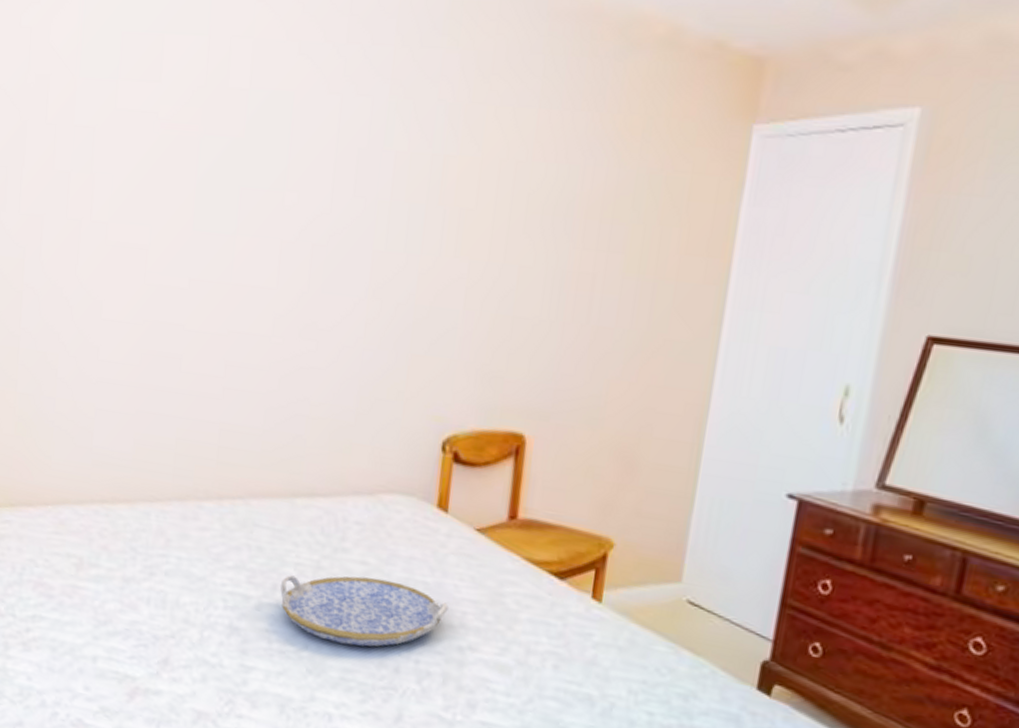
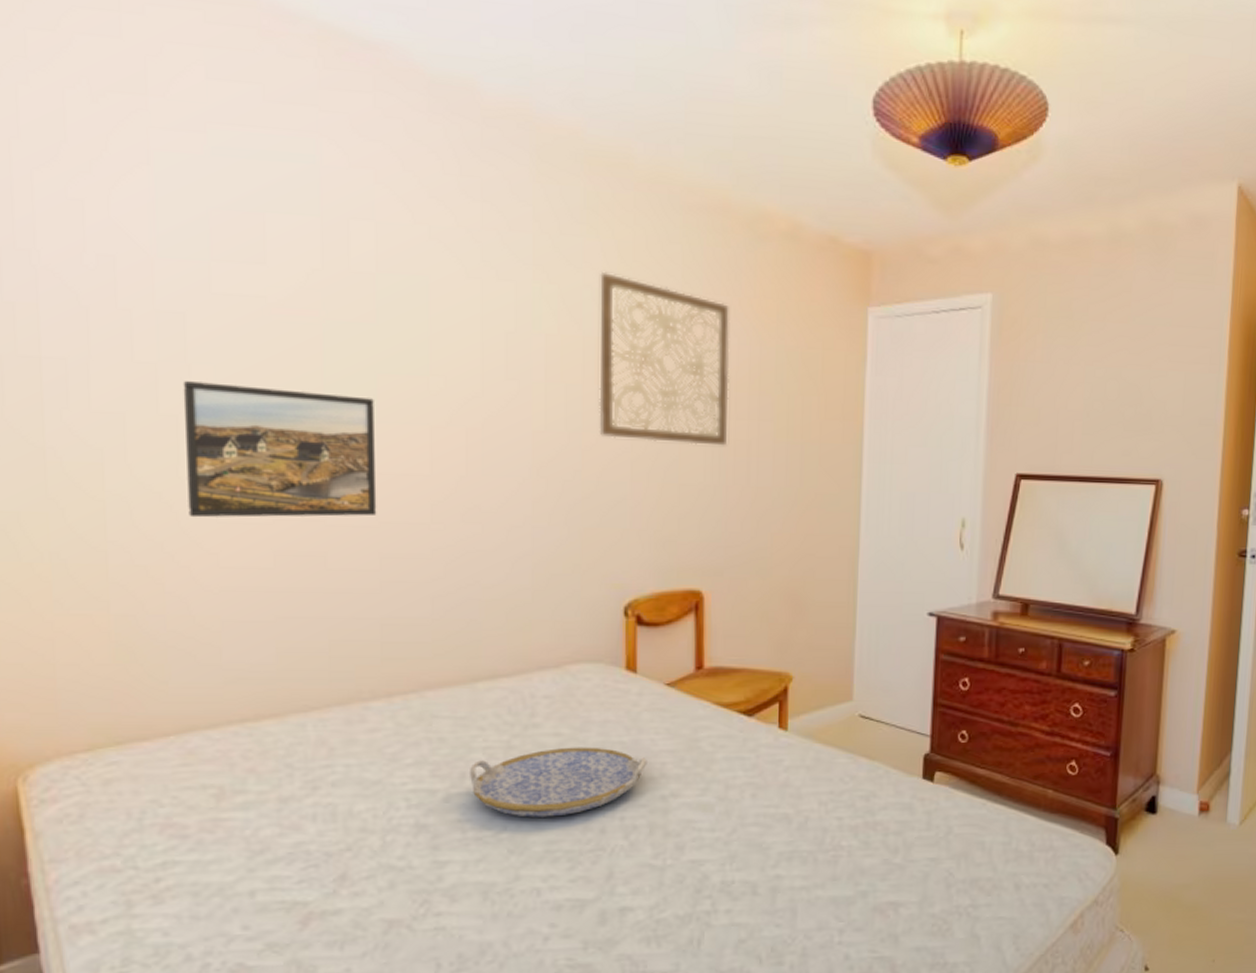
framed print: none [80,189,236,324] -> present [183,381,377,518]
wall art: none [438,85,589,278] -> present [599,271,729,446]

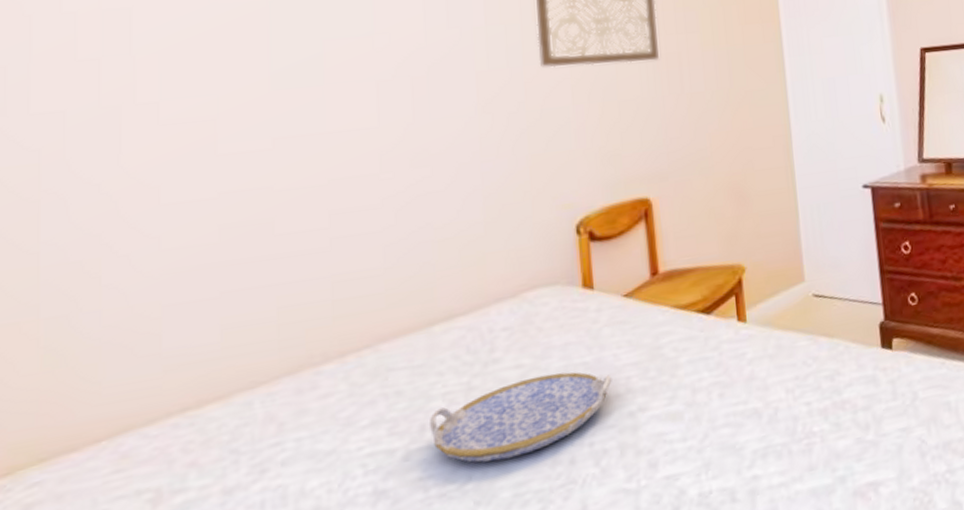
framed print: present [183,381,377,518] -> none [127,63,325,204]

